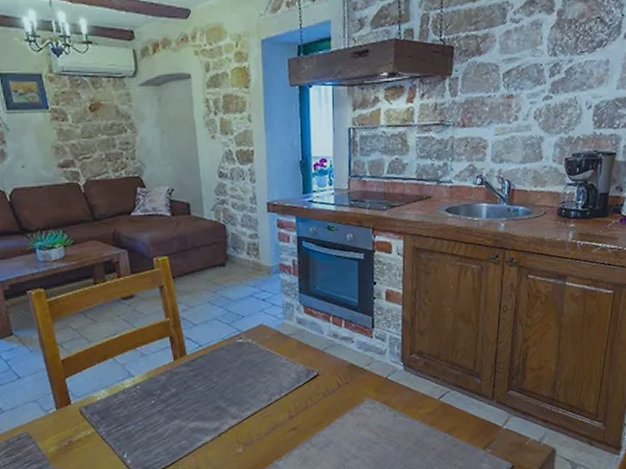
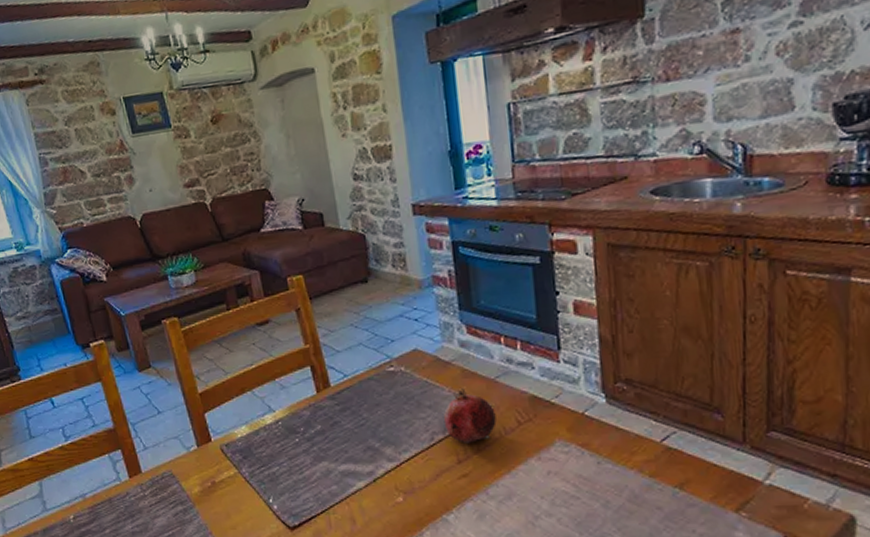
fruit: none [280,358,322,403] -> present [443,388,497,444]

